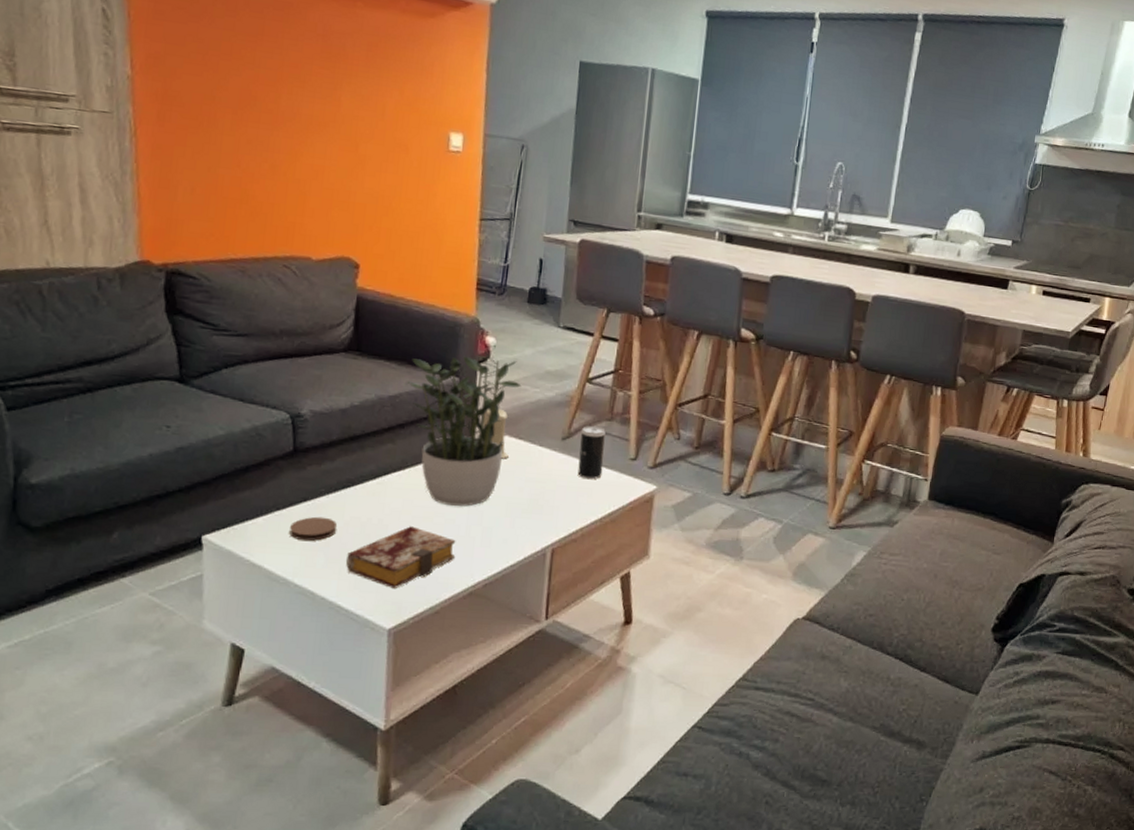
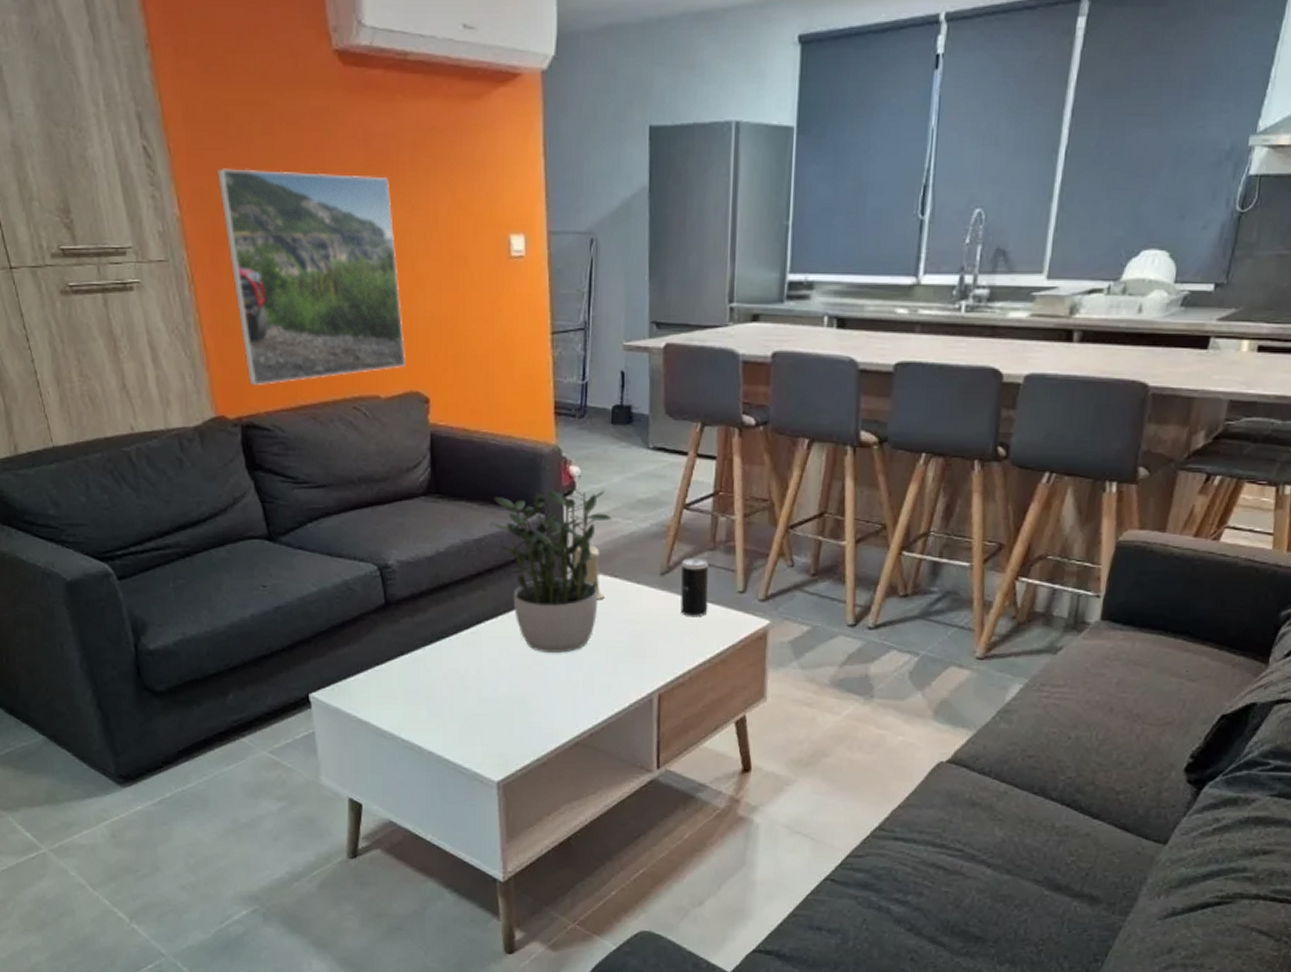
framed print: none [174,39,343,236] -> present [217,168,407,385]
coaster: present [289,516,337,542] -> none [391,670,437,696]
book: present [346,526,456,590] -> none [449,676,558,742]

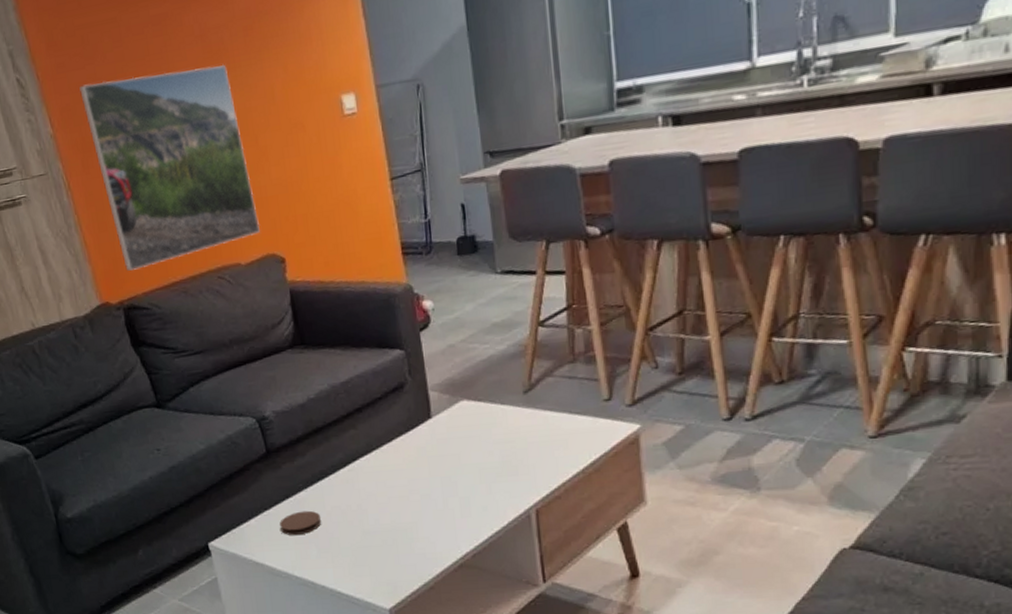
coaster: none [391,670,437,696] -> present [280,510,322,536]
potted plant: present [492,484,612,653] -> none [354,318,469,481]
candle: present [575,545,604,600] -> none [437,373,471,425]
beverage can: present [680,558,709,617] -> none [542,372,576,431]

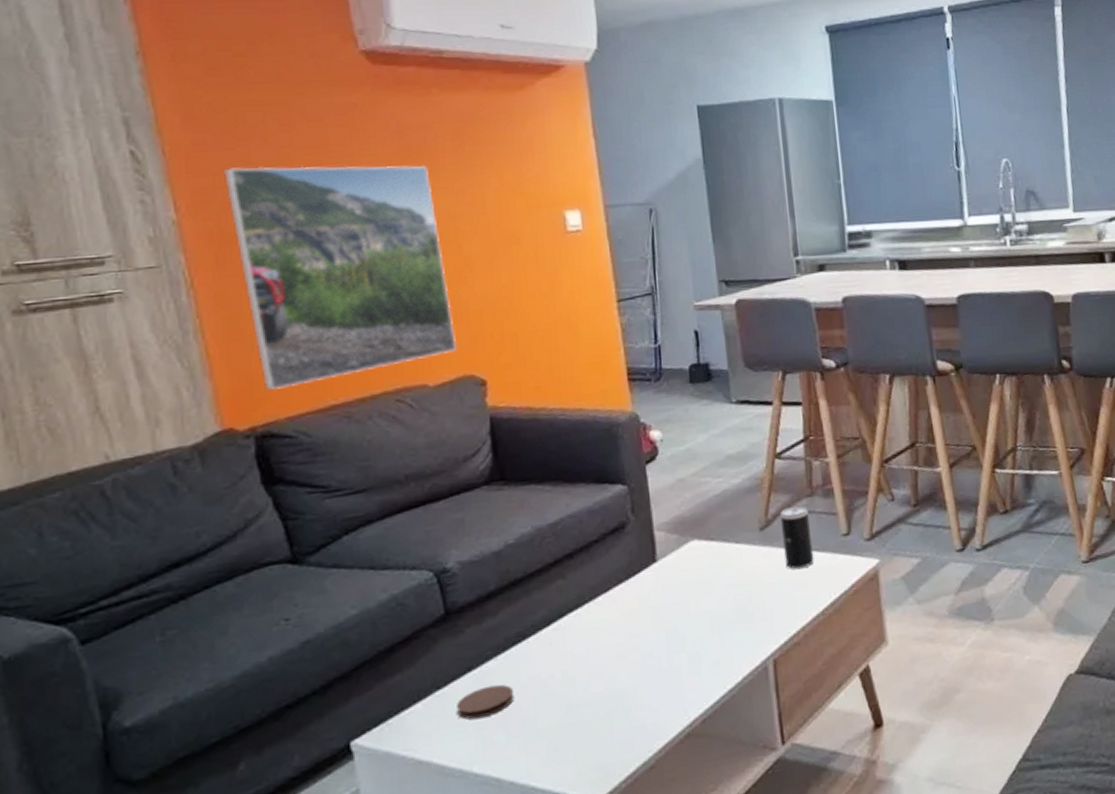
beverage can: none [542,372,576,431] -> present [779,506,814,570]

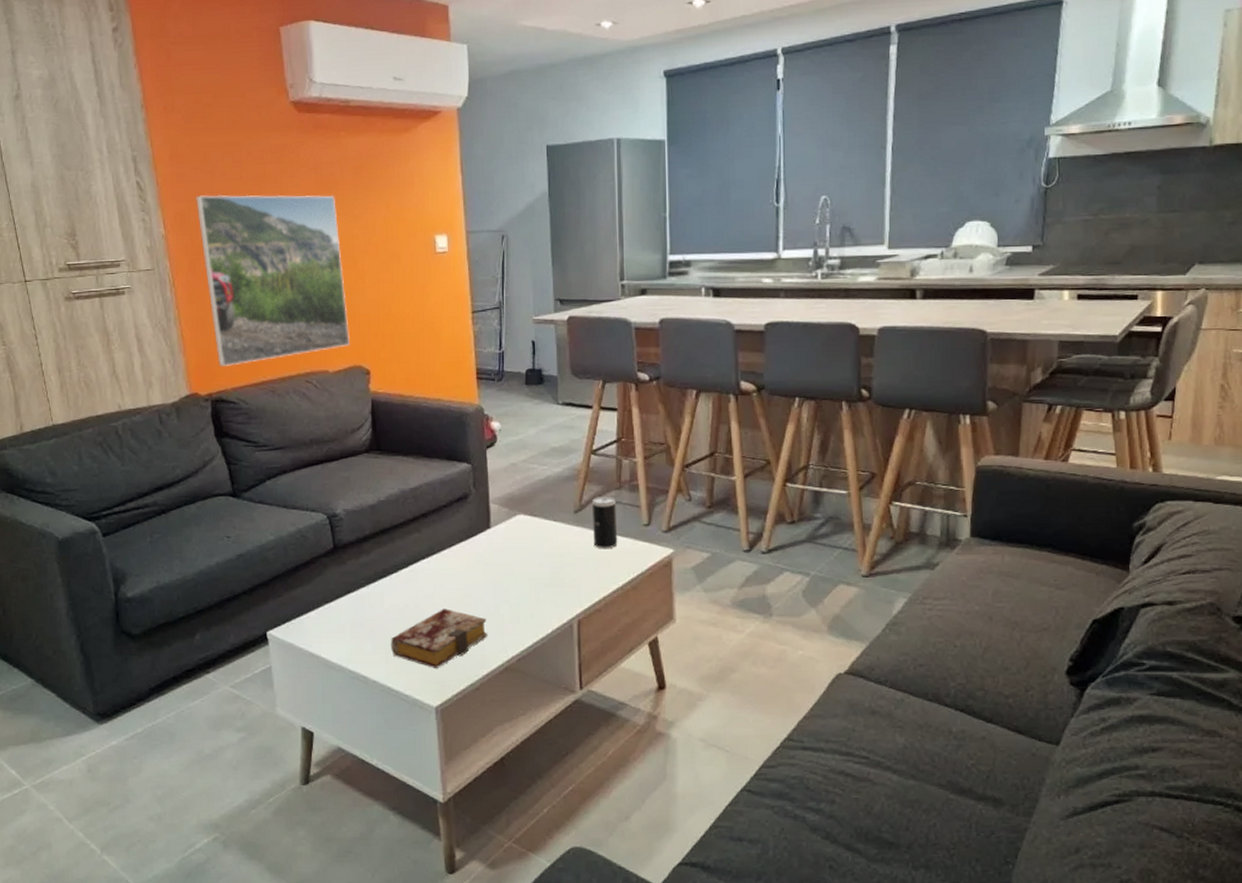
coaster: present [457,684,515,720] -> none [339,606,380,630]
book: none [532,671,662,752] -> present [391,609,488,669]

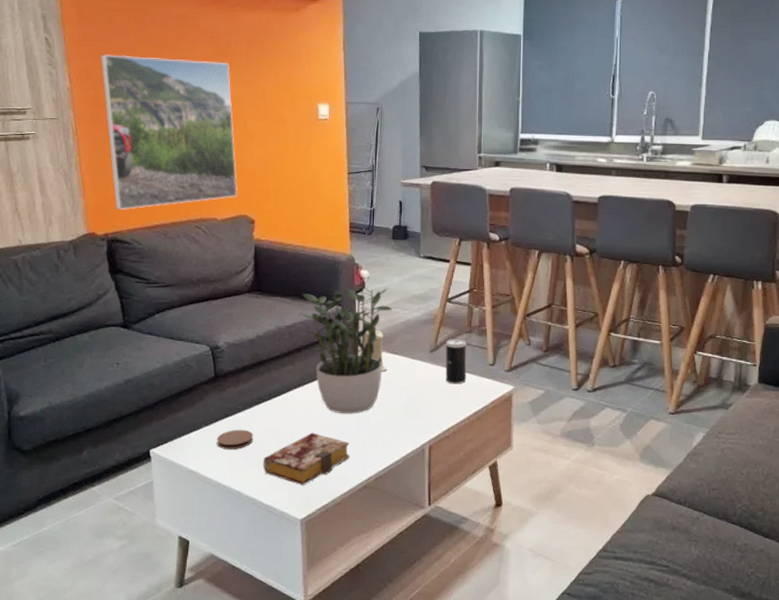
coaster: none [339,606,380,630] -> present [217,429,254,450]
potted plant: none [426,437,530,586] -> present [301,284,393,414]
candle: none [498,489,526,537] -> present [364,330,387,372]

